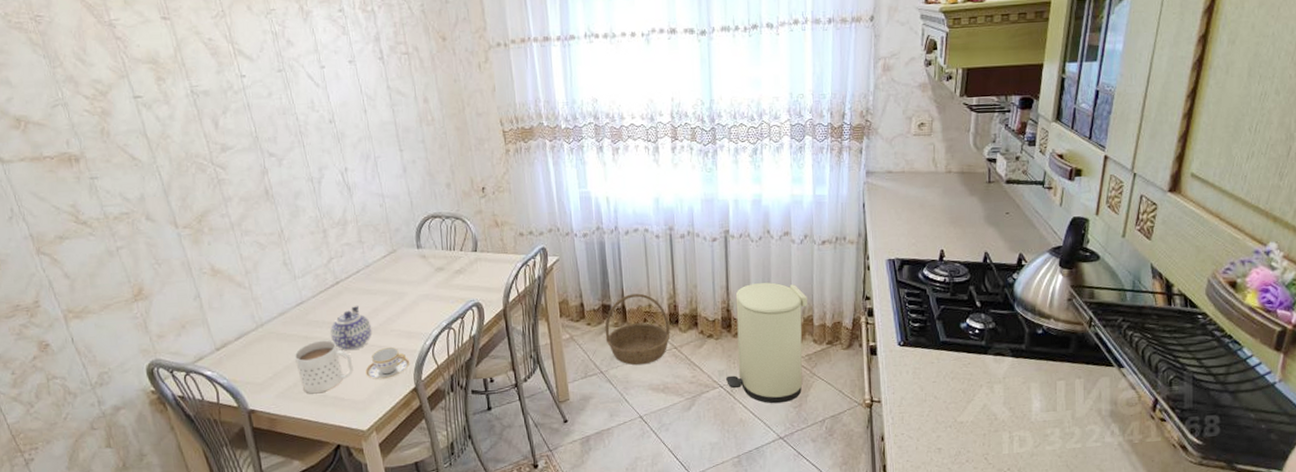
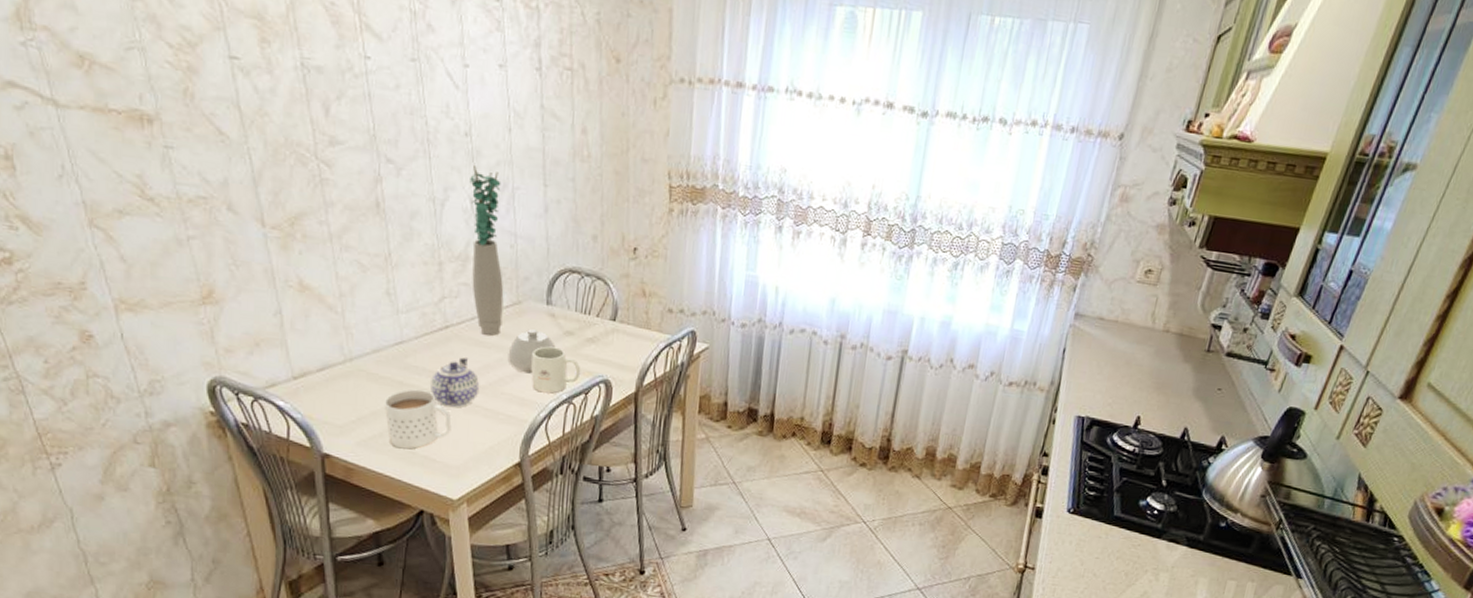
vase: none [338,146,383,284] -> present [469,166,504,336]
teacup: present [365,346,410,380] -> none [465,411,518,448]
sugar bowl: none [391,271,430,310] -> present [507,329,556,374]
mug: none [412,283,455,324] -> present [531,346,581,394]
basket: present [605,293,670,366] -> none [745,401,820,483]
pedal bin: present [725,282,807,404] -> none [870,415,980,552]

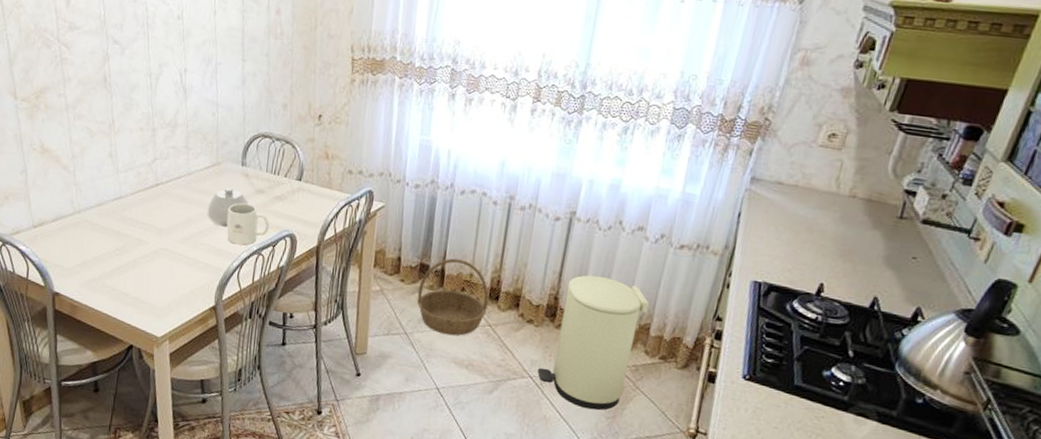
mug: present [384,389,452,450] -> none [104,238,159,291]
teapot: present [429,356,480,408] -> none [141,210,183,256]
vase: present [469,166,504,336] -> none [179,45,207,193]
basket: none [745,401,820,483] -> present [416,258,488,336]
pedal bin: none [870,415,980,552] -> present [537,275,649,410]

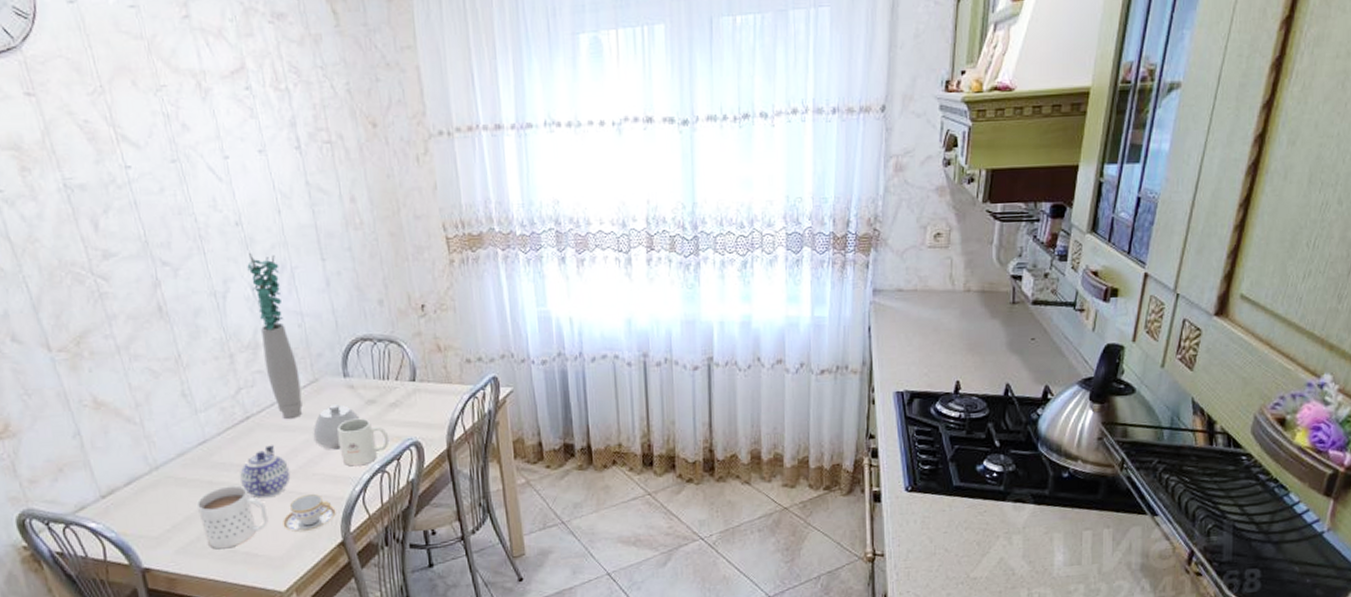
mug: none [104,238,159,291] -> present [196,485,269,549]
teapot: none [141,210,183,256] -> present [239,444,291,499]
teacup: none [169,259,214,292] -> present [283,493,336,533]
vase: none [179,45,207,193] -> present [247,253,303,419]
basket: present [416,258,488,336] -> none [567,430,644,515]
pedal bin: present [537,275,649,410] -> none [706,418,803,558]

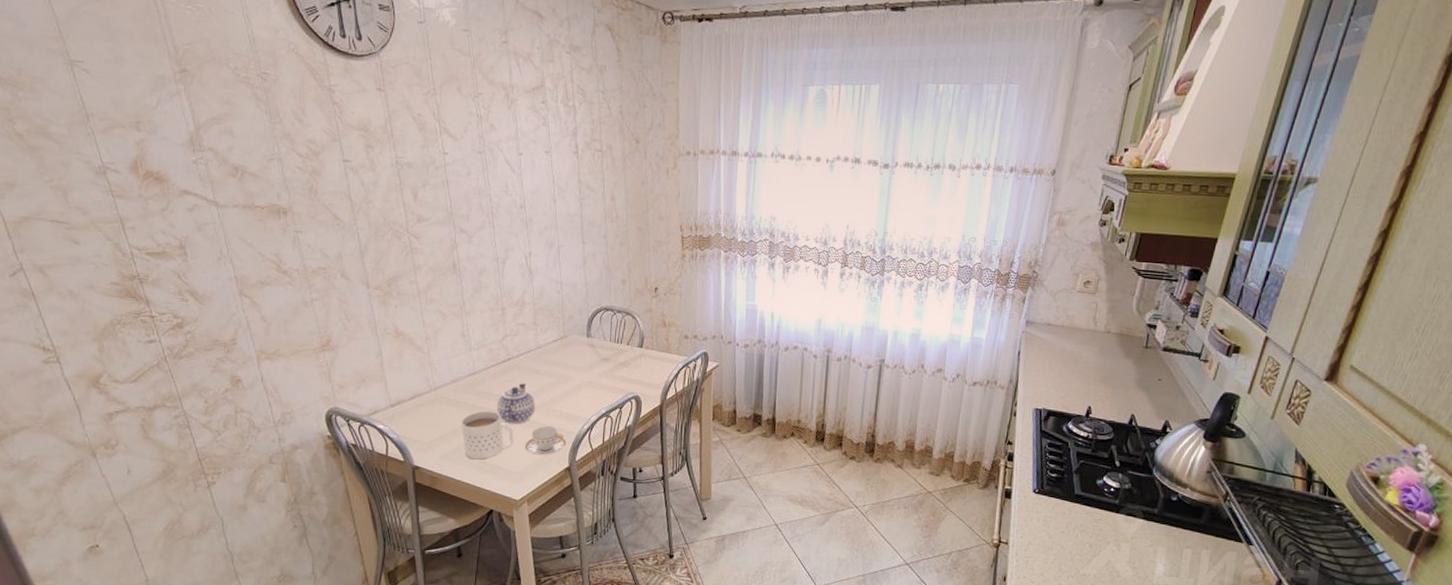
vase: present [247,253,303,419] -> none [524,231,553,364]
sugar bowl: present [313,404,360,450] -> none [557,358,595,394]
mug: present [337,418,390,467] -> none [576,371,616,409]

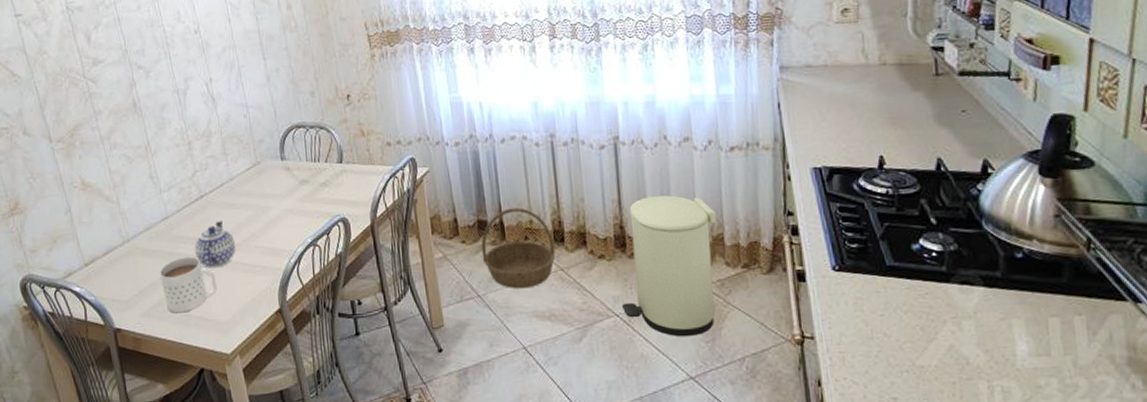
teacup: present [524,425,567,456] -> none [229,264,274,300]
basket: none [752,407,815,476] -> present [481,208,556,289]
pedal bin: none [861,414,951,531] -> present [621,195,716,337]

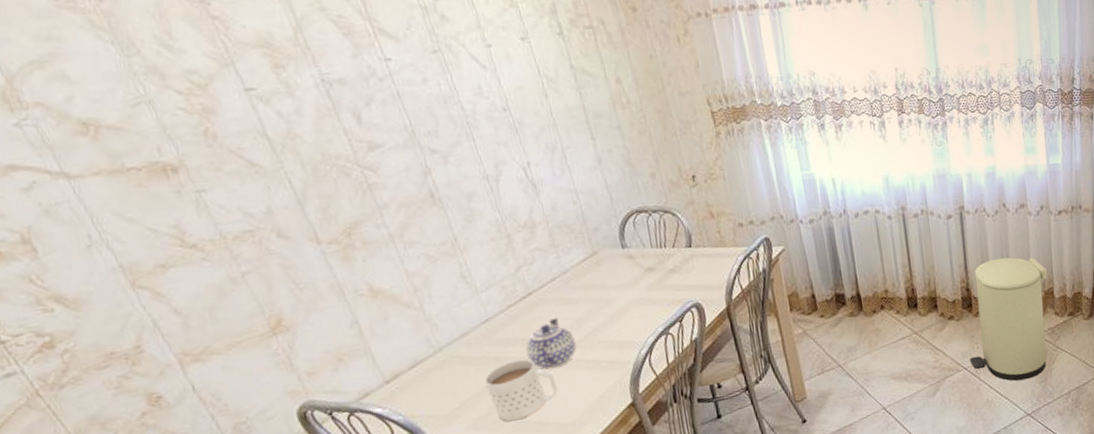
basket: present [481,208,556,289] -> none [839,279,910,355]

